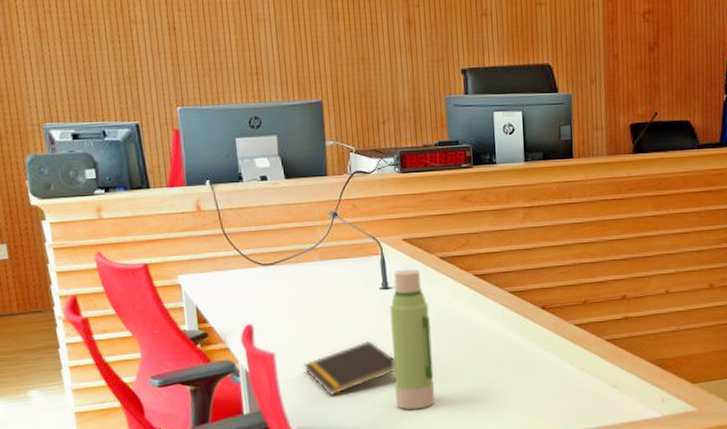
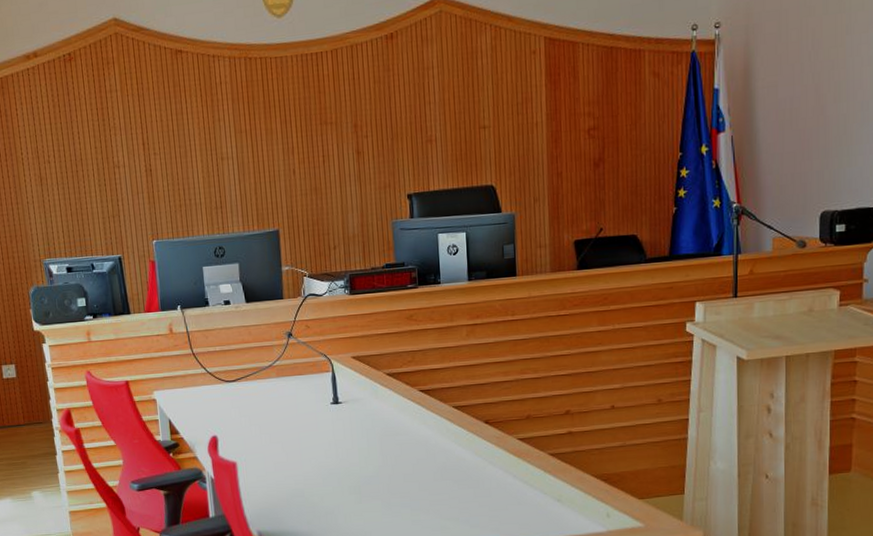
notepad: present [303,340,396,396] -> none [262,451,346,503]
water bottle: present [389,269,435,410] -> none [339,385,382,518]

